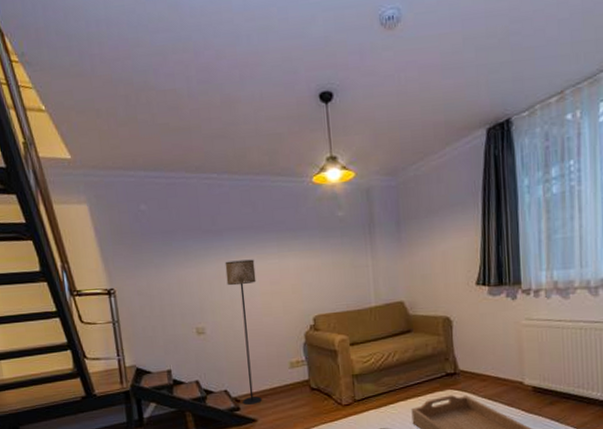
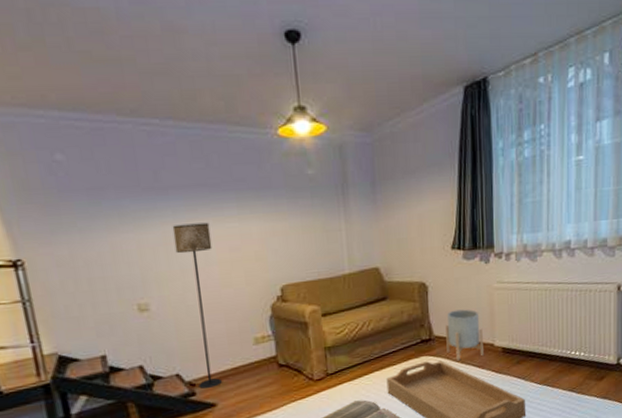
planter: none [471,345,512,397] -> present [445,309,484,361]

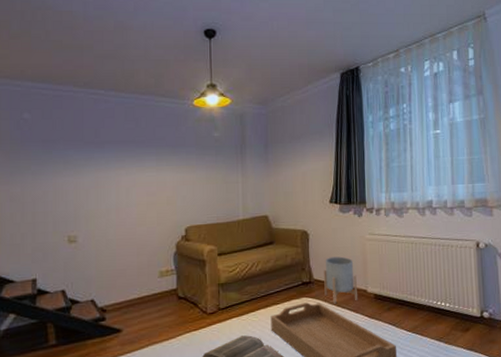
floor lamp: present [172,222,222,389] -> none [104,171,133,316]

